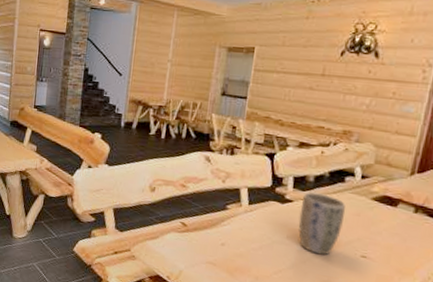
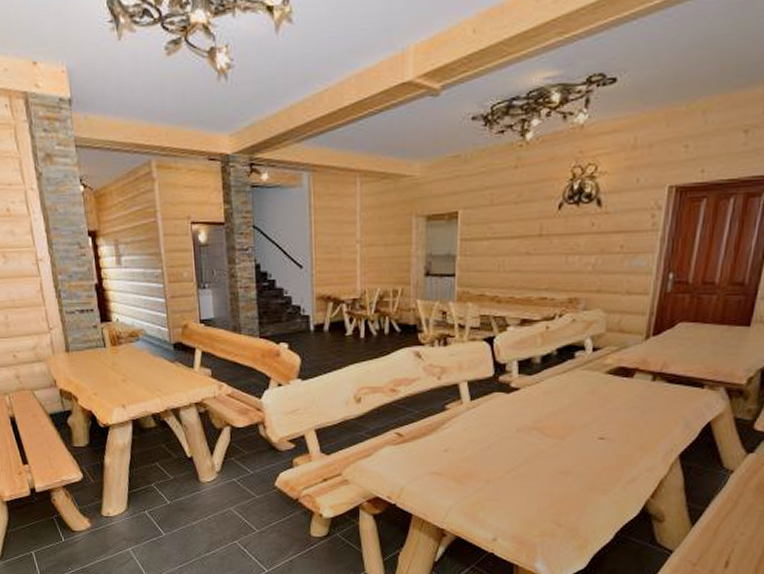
plant pot: present [298,192,346,255] -> none [528,375,578,444]

